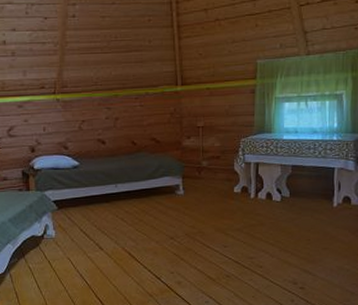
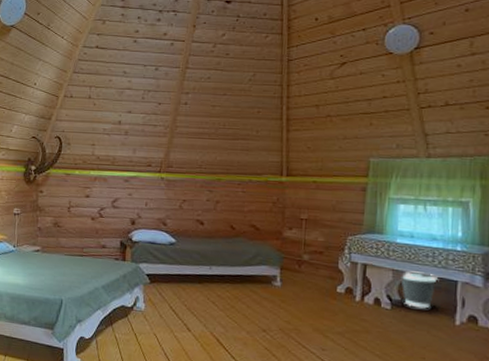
wastebasket: none [288,163,318,197] -> present [401,271,438,309]

